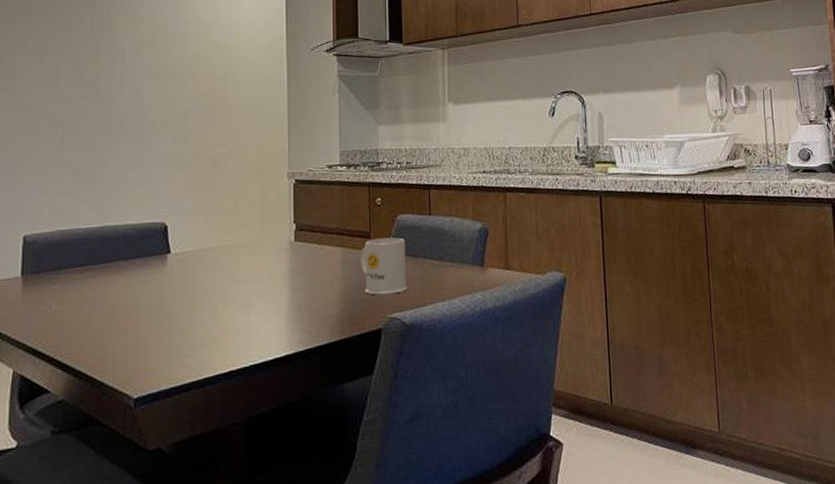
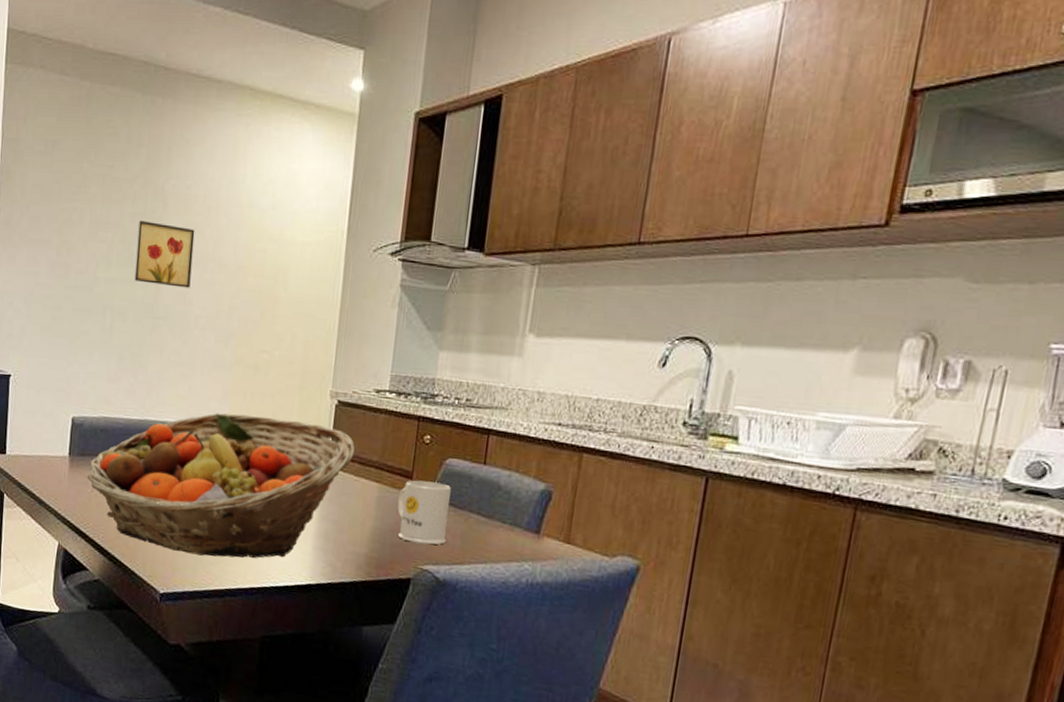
fruit basket: none [44,203,315,351] -> present [87,413,355,559]
wall art: none [85,41,144,98] -> present [134,220,195,288]

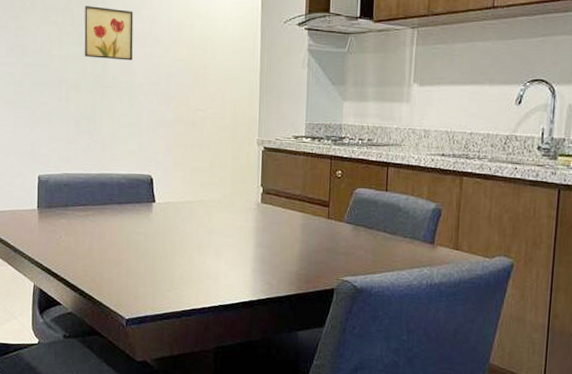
fruit basket: present [87,413,355,559] -> none [55,163,280,285]
mug: present [397,480,451,545] -> none [319,208,361,260]

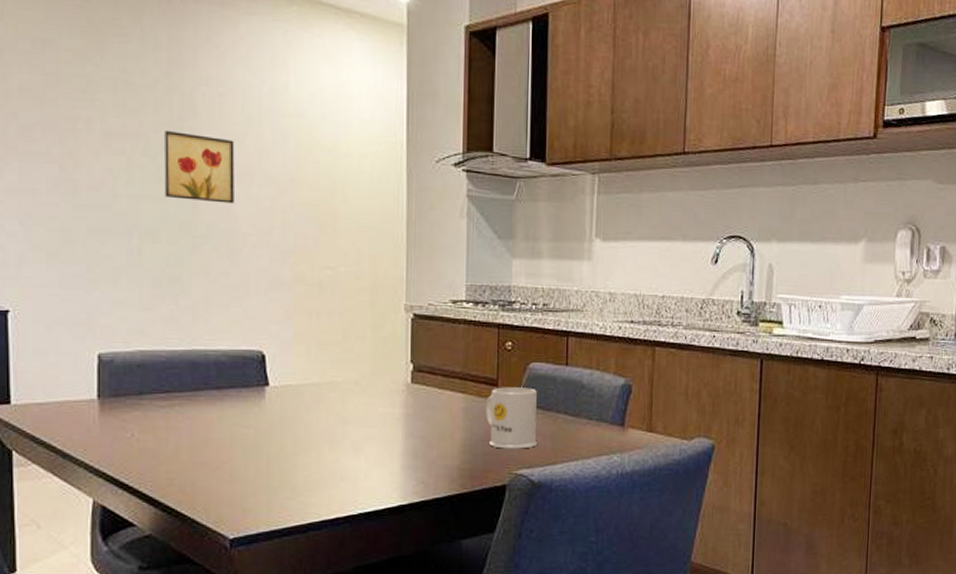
mug: none [319,208,361,260] -> present [486,387,537,449]

